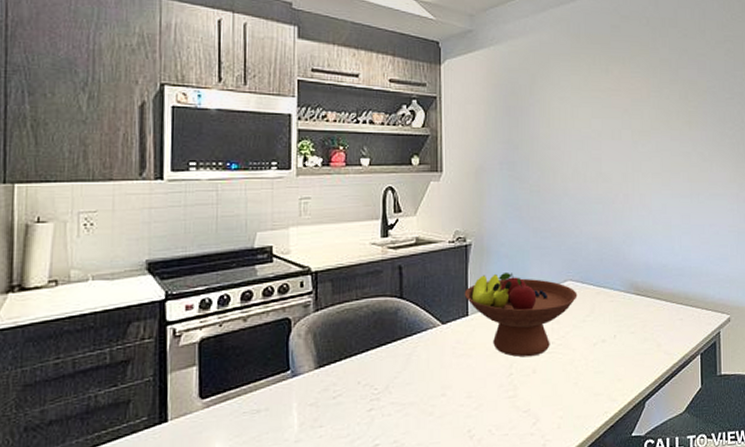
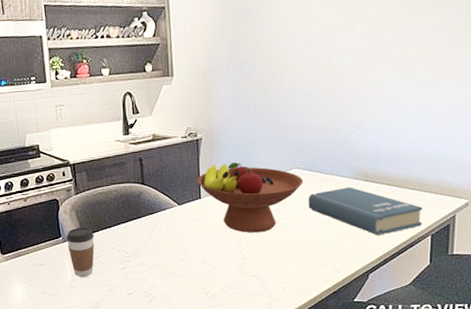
coffee cup: none [297,355,335,426] -> present [66,227,94,277]
book: none [583,301,692,356] -> present [308,187,423,235]

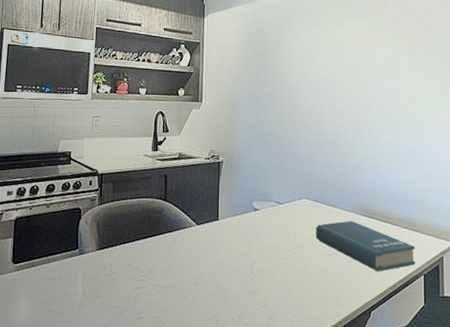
coffee cup: present [66,227,94,277] -> none [83,240,112,295]
fruit bowl: present [196,162,303,233] -> none [215,187,312,260]

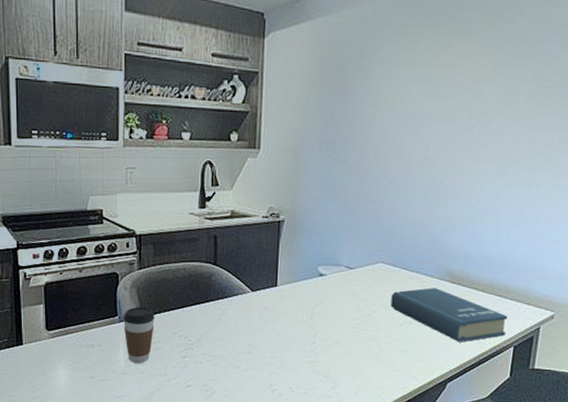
coffee cup: none [83,240,112,295] -> present [123,306,155,363]

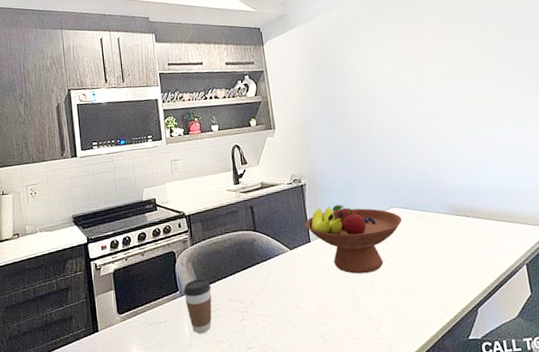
fruit bowl: none [274,250,388,329] -> present [305,205,402,274]
book: present [390,288,508,342] -> none [409,222,516,268]

